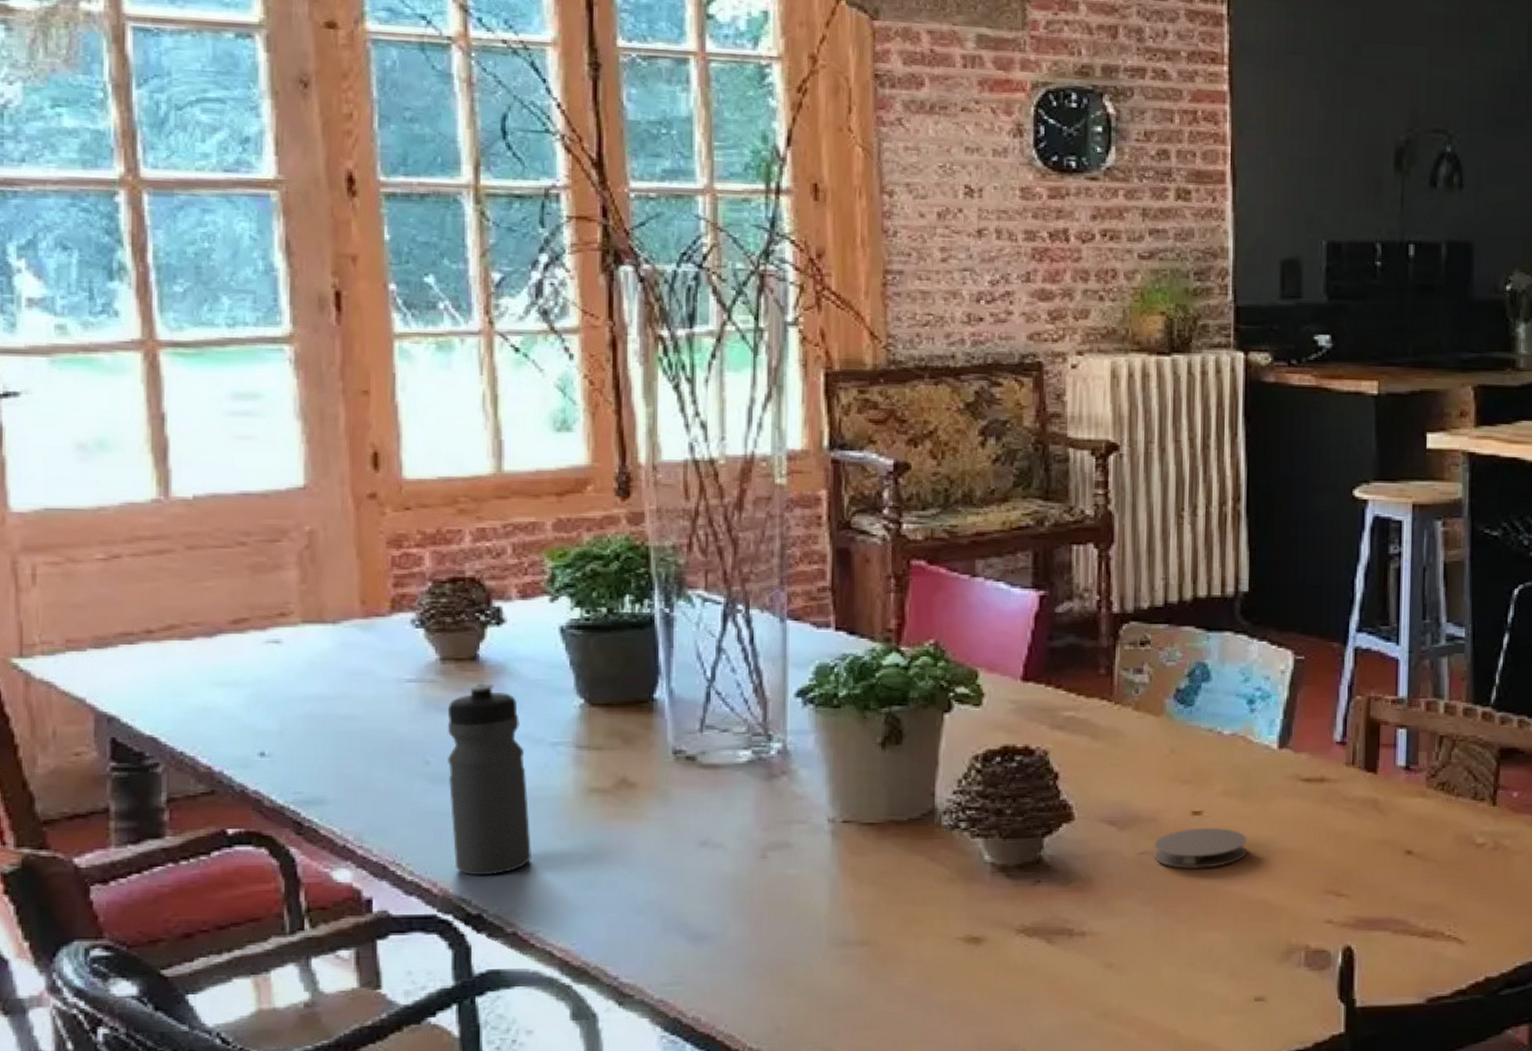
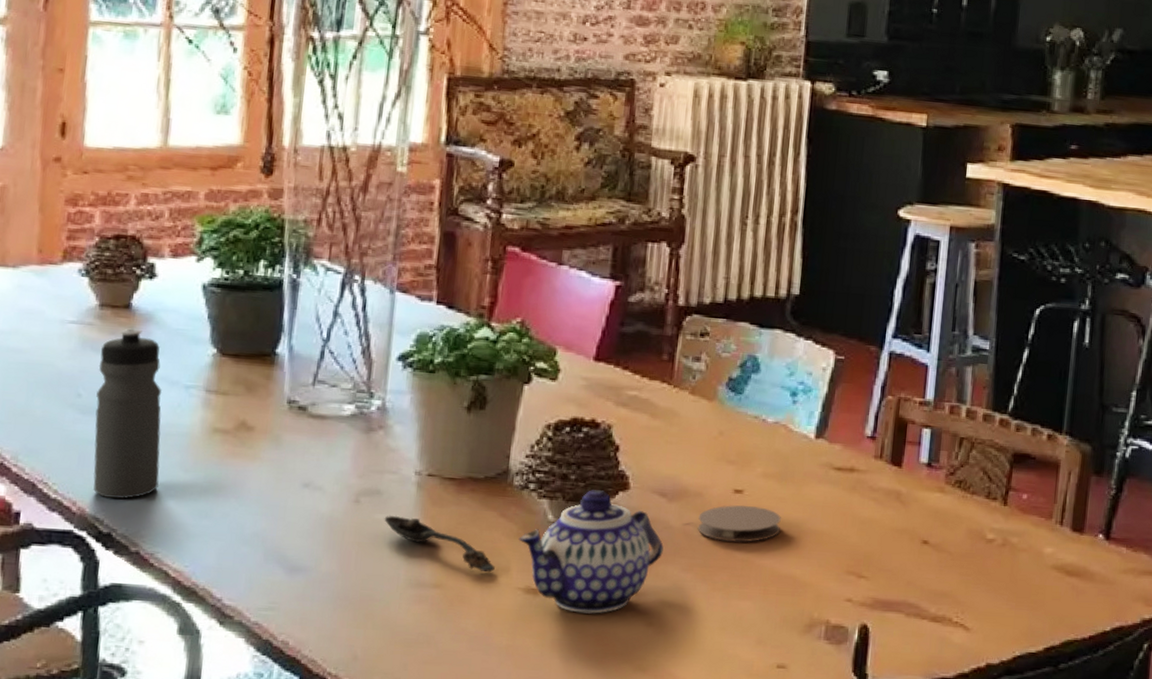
spoon: none [797,869,928,924] -> present [384,515,495,572]
teapot: none [953,824,1118,960] -> present [518,490,664,614]

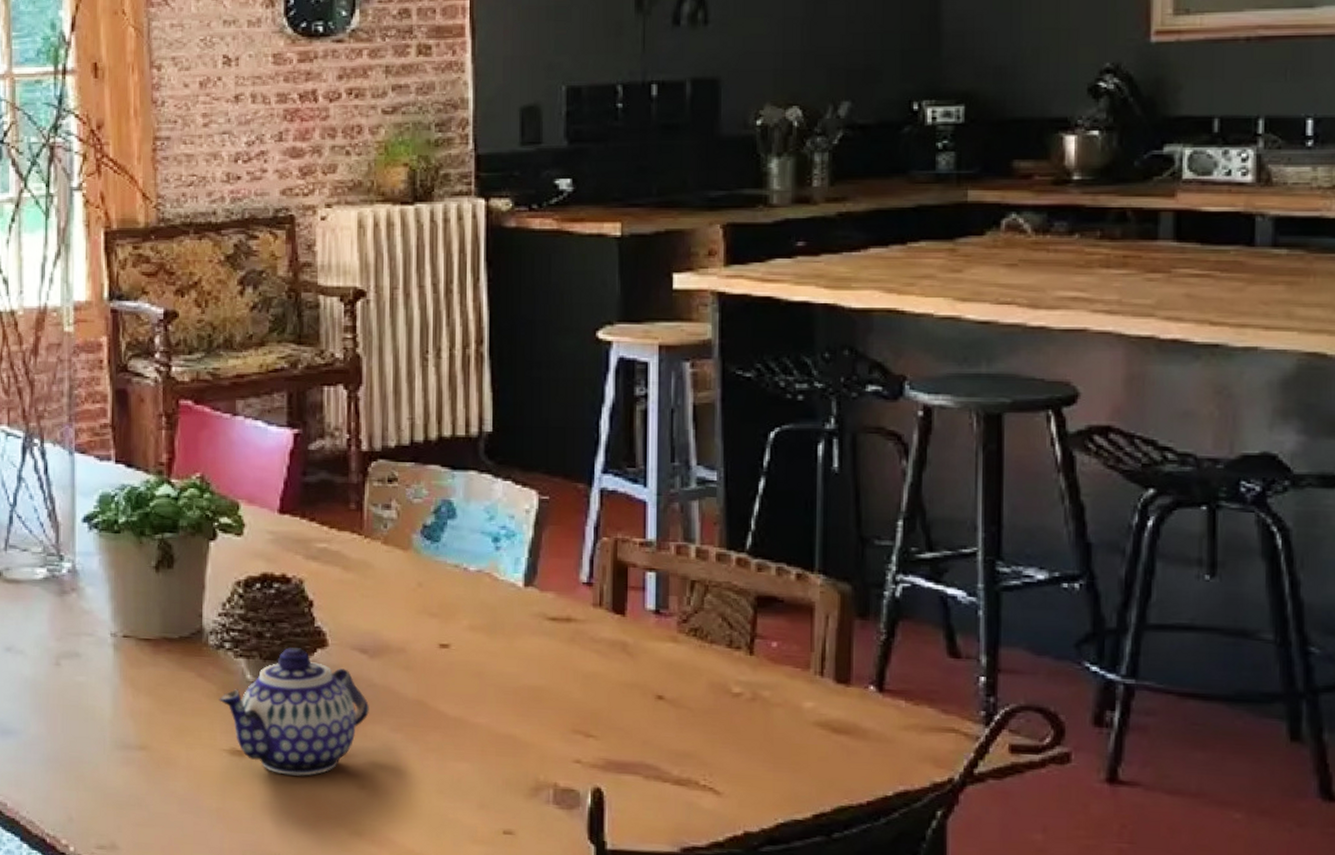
spoon: present [384,515,495,572] -> none [85,677,198,734]
coaster: present [697,505,782,543] -> none [404,661,495,700]

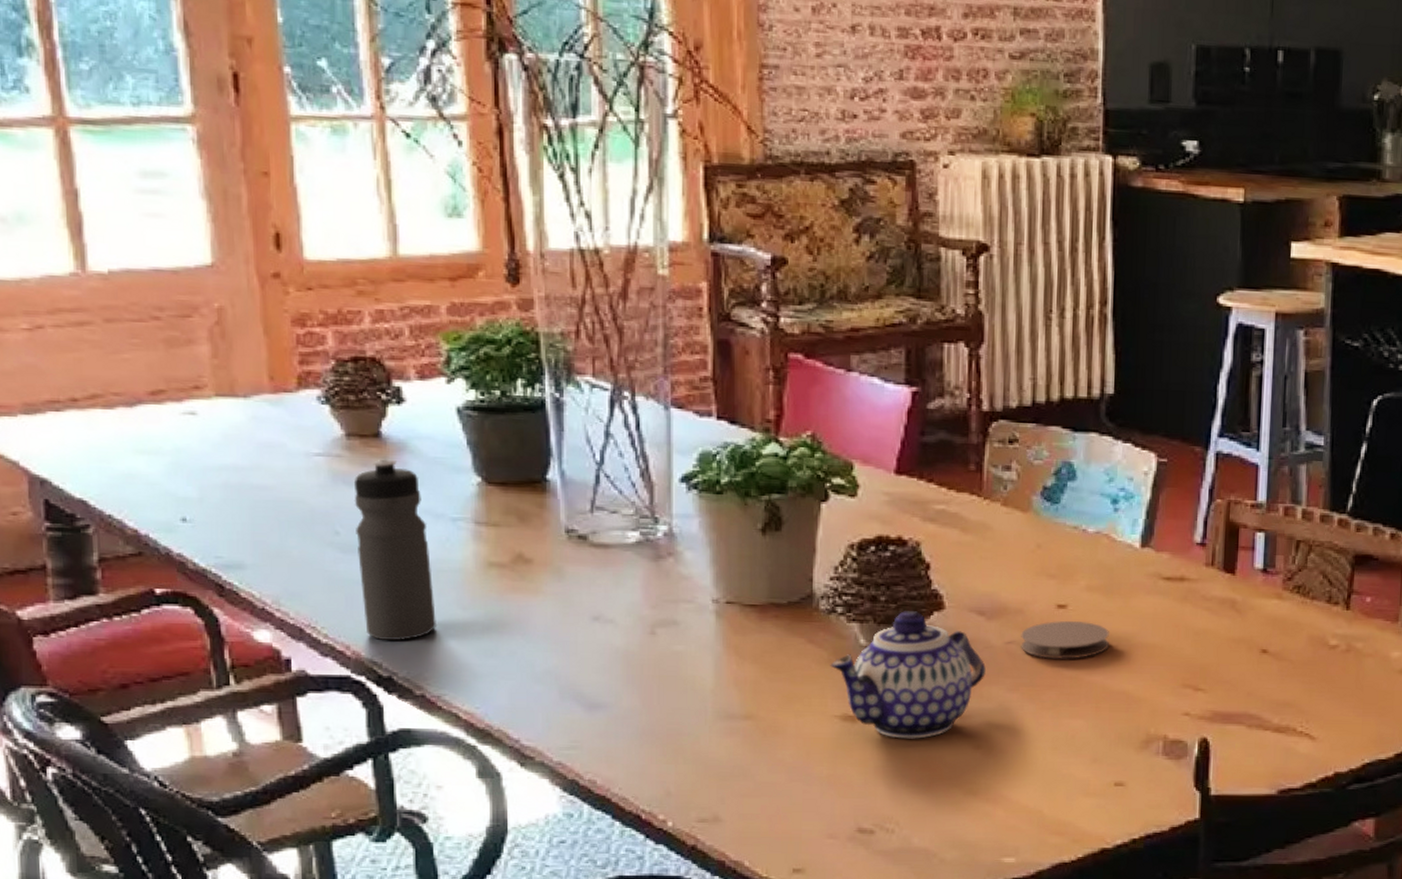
coaster: none [404,661,495,700] -> present [1021,621,1110,659]

